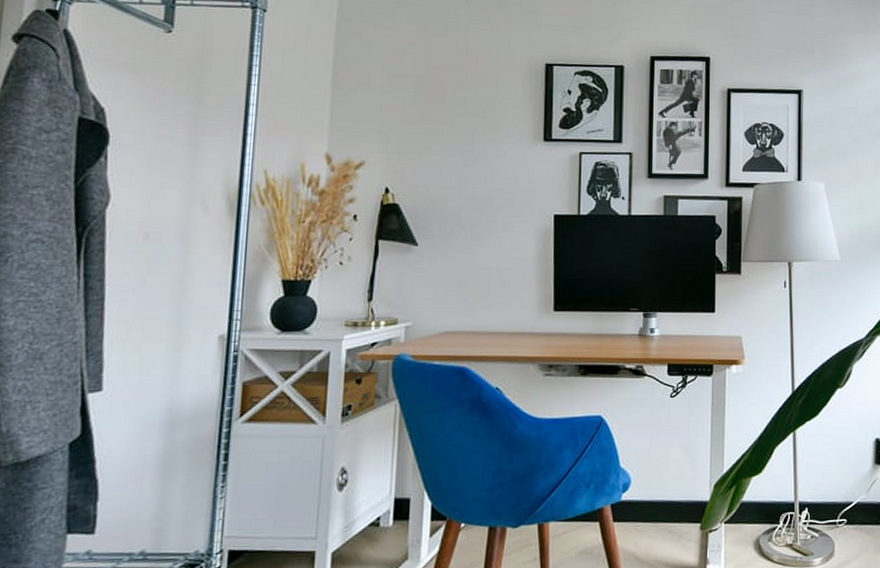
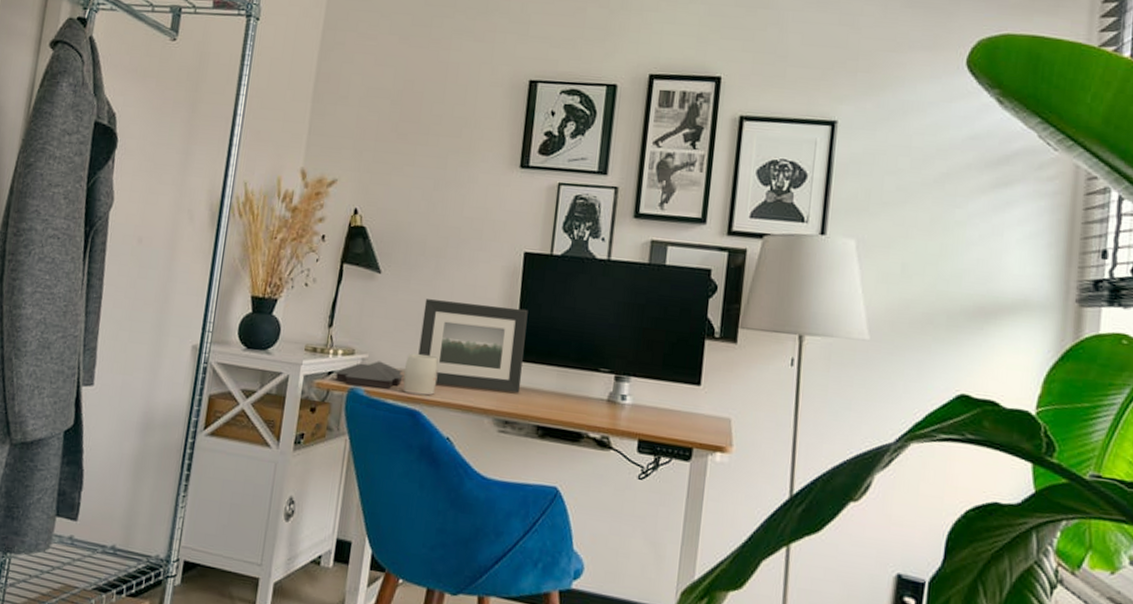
papers: none [379,327,450,353] -> present [335,361,404,389]
mug: none [448,315,483,353] -> present [403,353,439,396]
picture frame: none [462,264,562,342] -> present [418,299,528,393]

